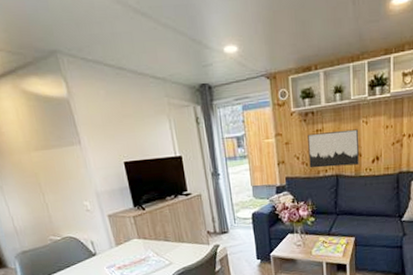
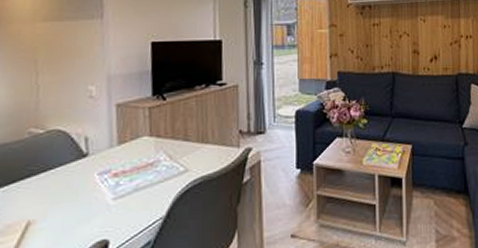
wall art: present [307,129,359,168] -> none [364,26,417,64]

